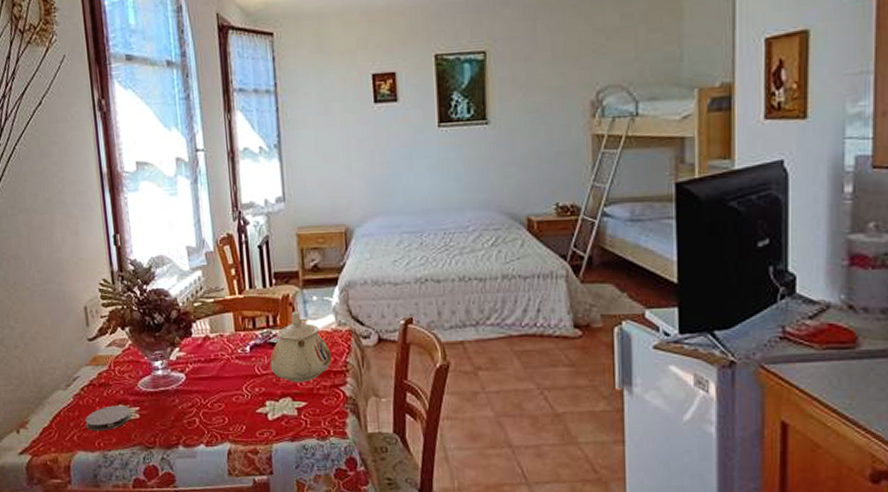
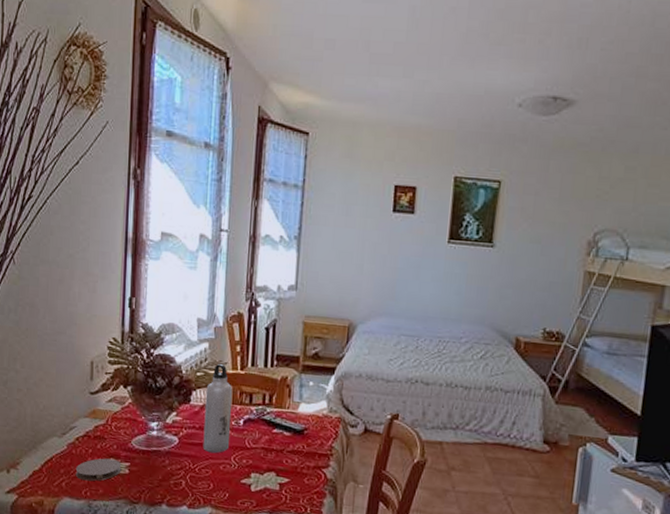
water bottle: none [206,291,239,386] -> present [203,364,233,454]
teapot: present [269,311,332,383] -> none [260,393,319,461]

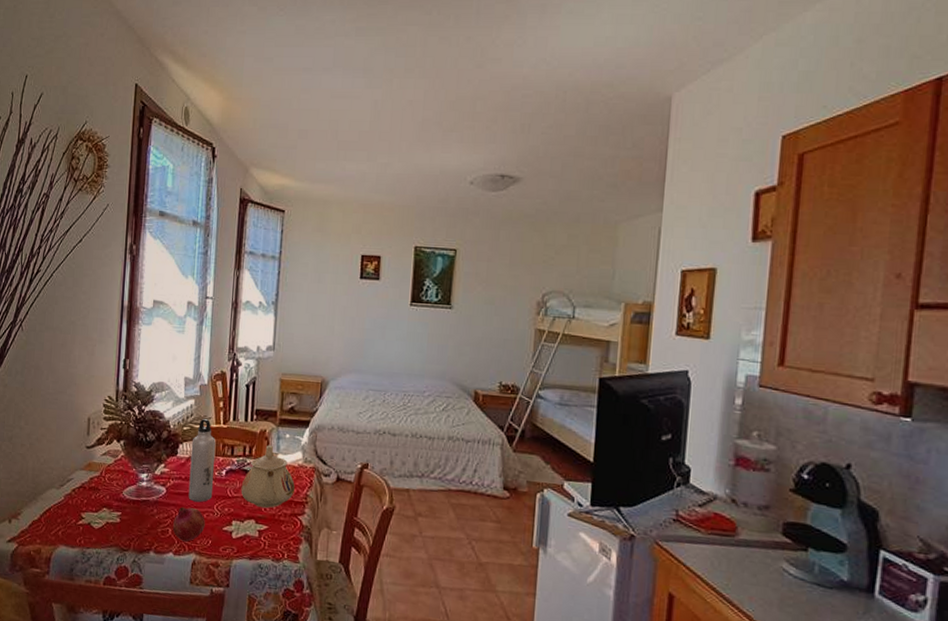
coaster: present [75,458,122,482] -> none [71,508,114,530]
fruit: none [187,458,222,495] -> present [173,507,205,542]
teapot: none [260,393,319,461] -> present [241,445,295,509]

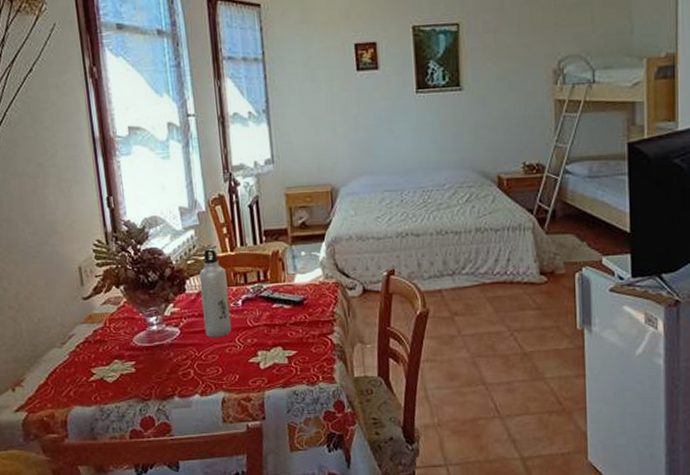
fruit: present [173,507,205,542] -> none [194,345,229,381]
teapot: present [241,445,295,509] -> none [261,266,320,333]

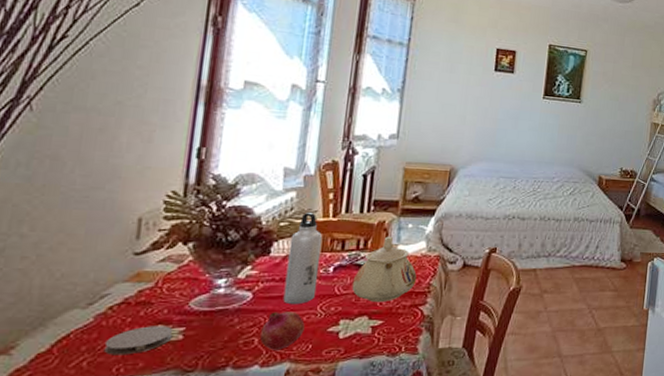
coaster: none [81,360,128,386] -> present [103,326,174,355]
fruit: none [194,345,229,381] -> present [260,312,305,350]
teapot: none [261,266,320,333] -> present [351,236,417,303]

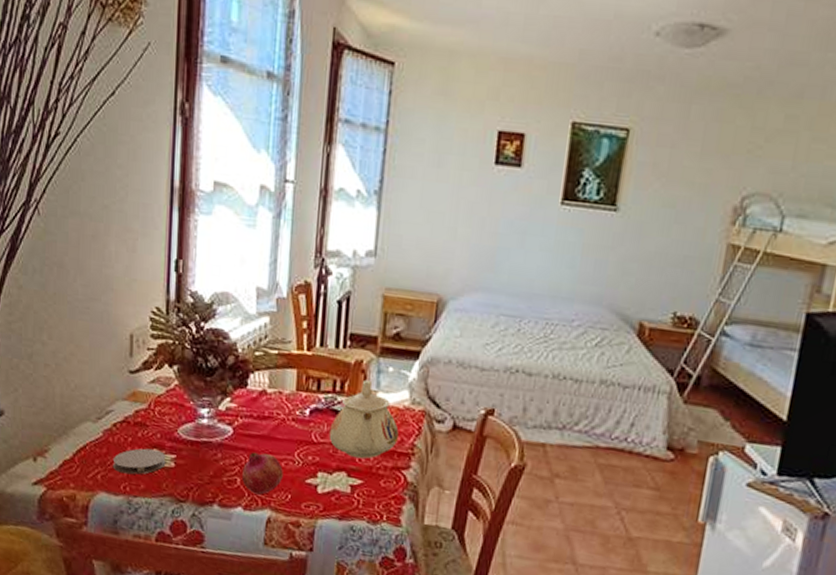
water bottle: present [283,213,323,305] -> none [261,342,298,448]

